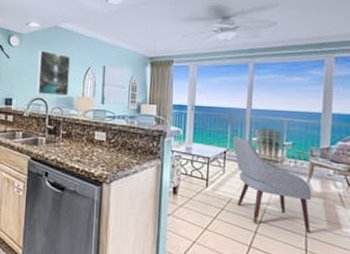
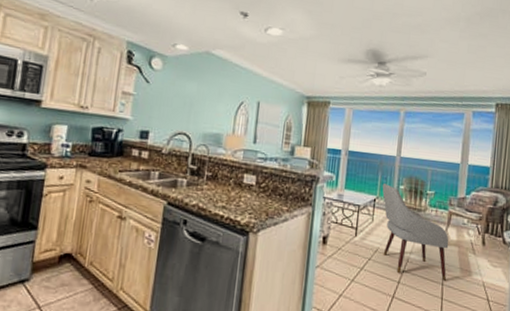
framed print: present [36,50,70,96] -> none [179,77,221,132]

